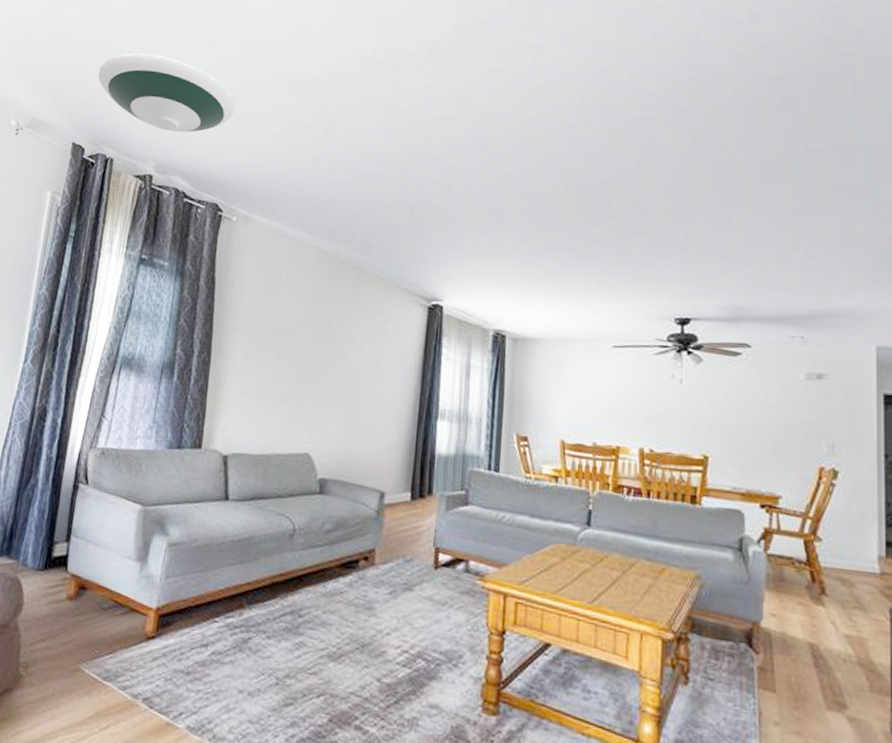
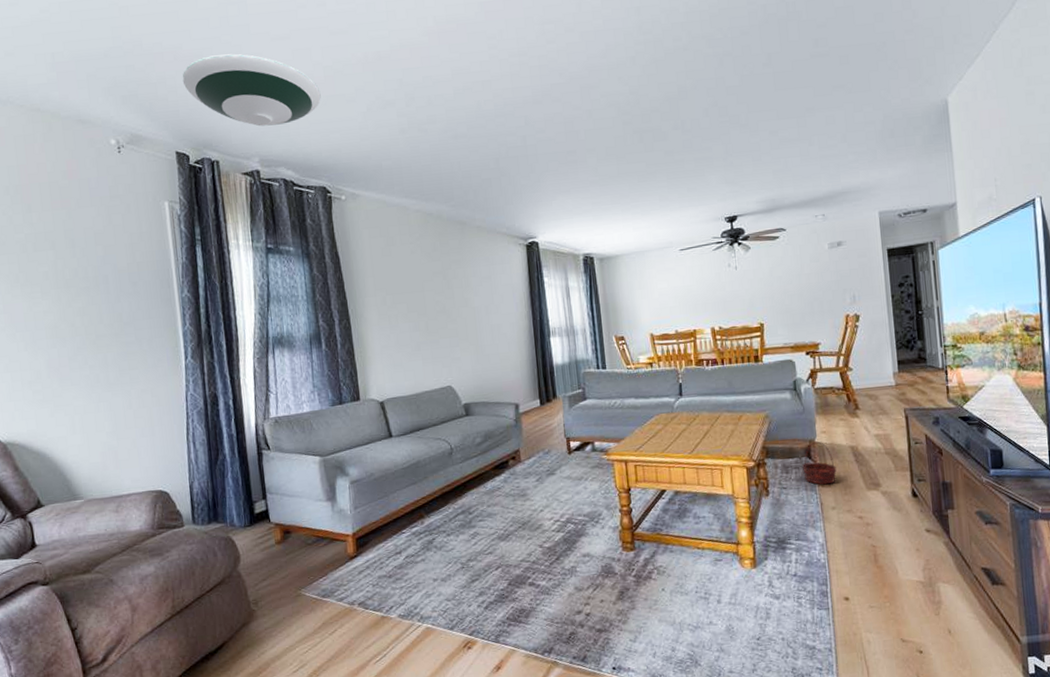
basket: none [737,625,786,689] -> present [801,441,837,485]

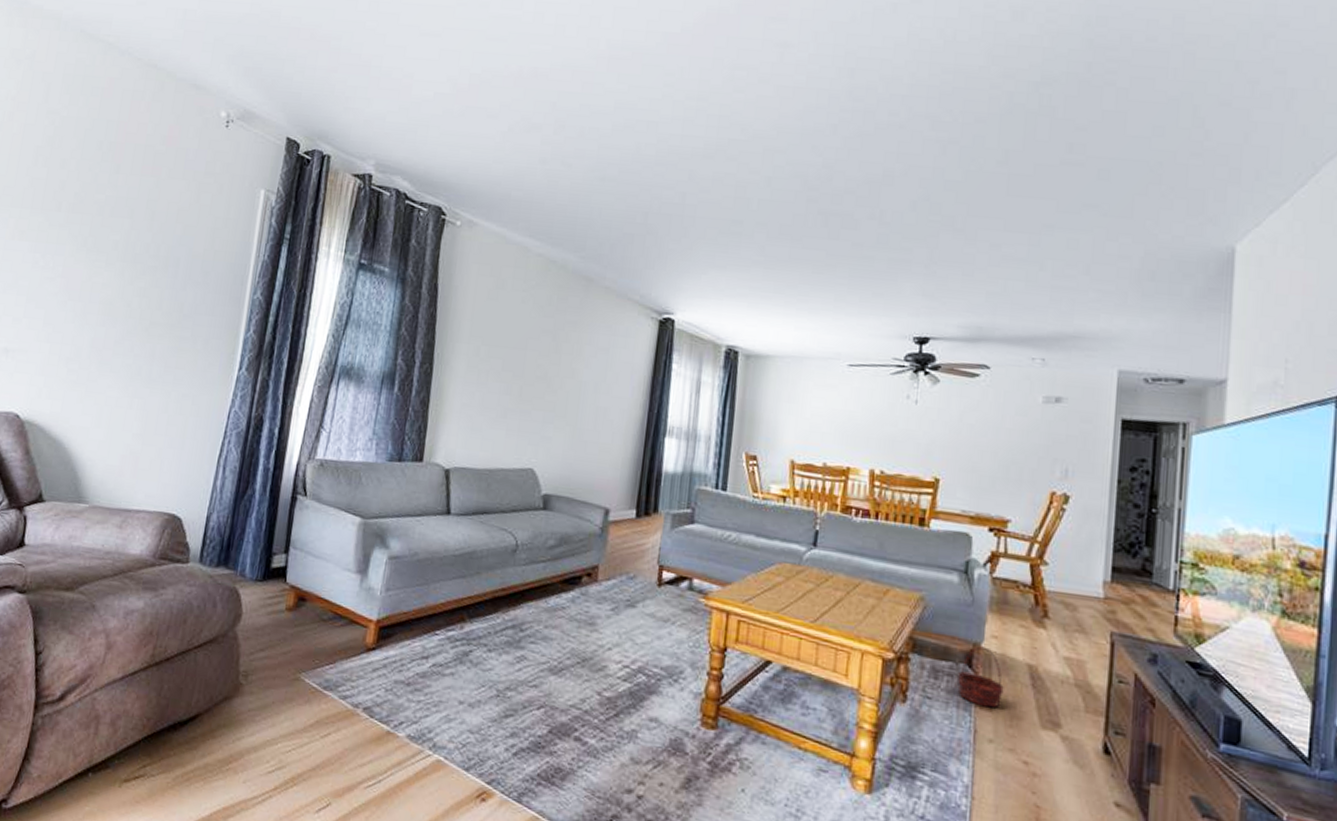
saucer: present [182,54,321,127] -> none [313,40,461,129]

